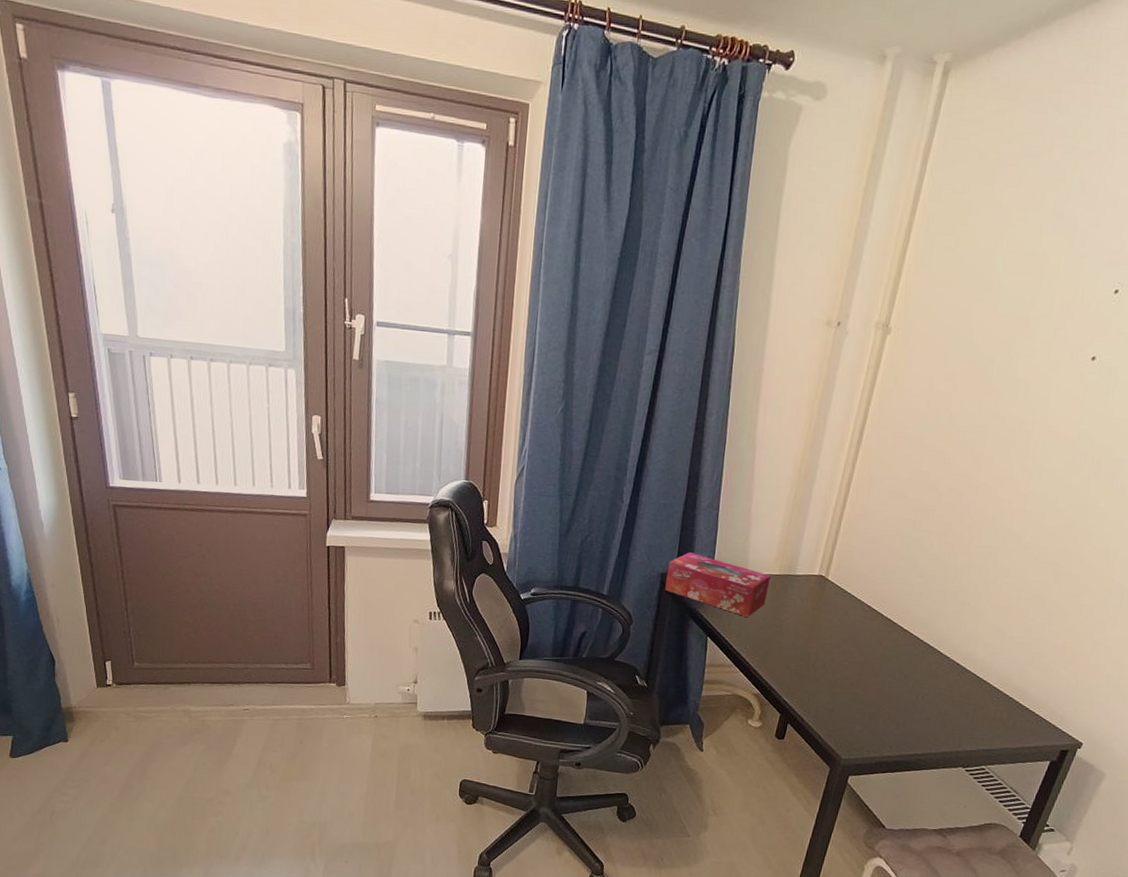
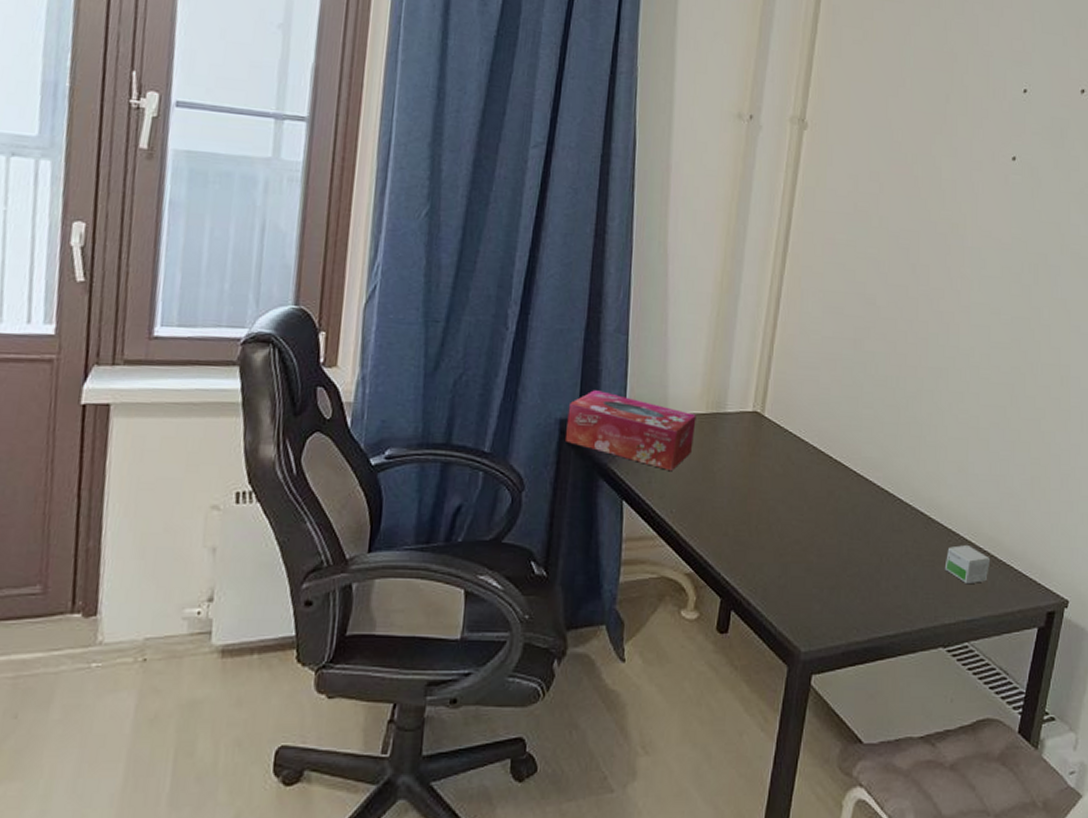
small box: none [972,691,1016,723] -> present [944,544,991,585]

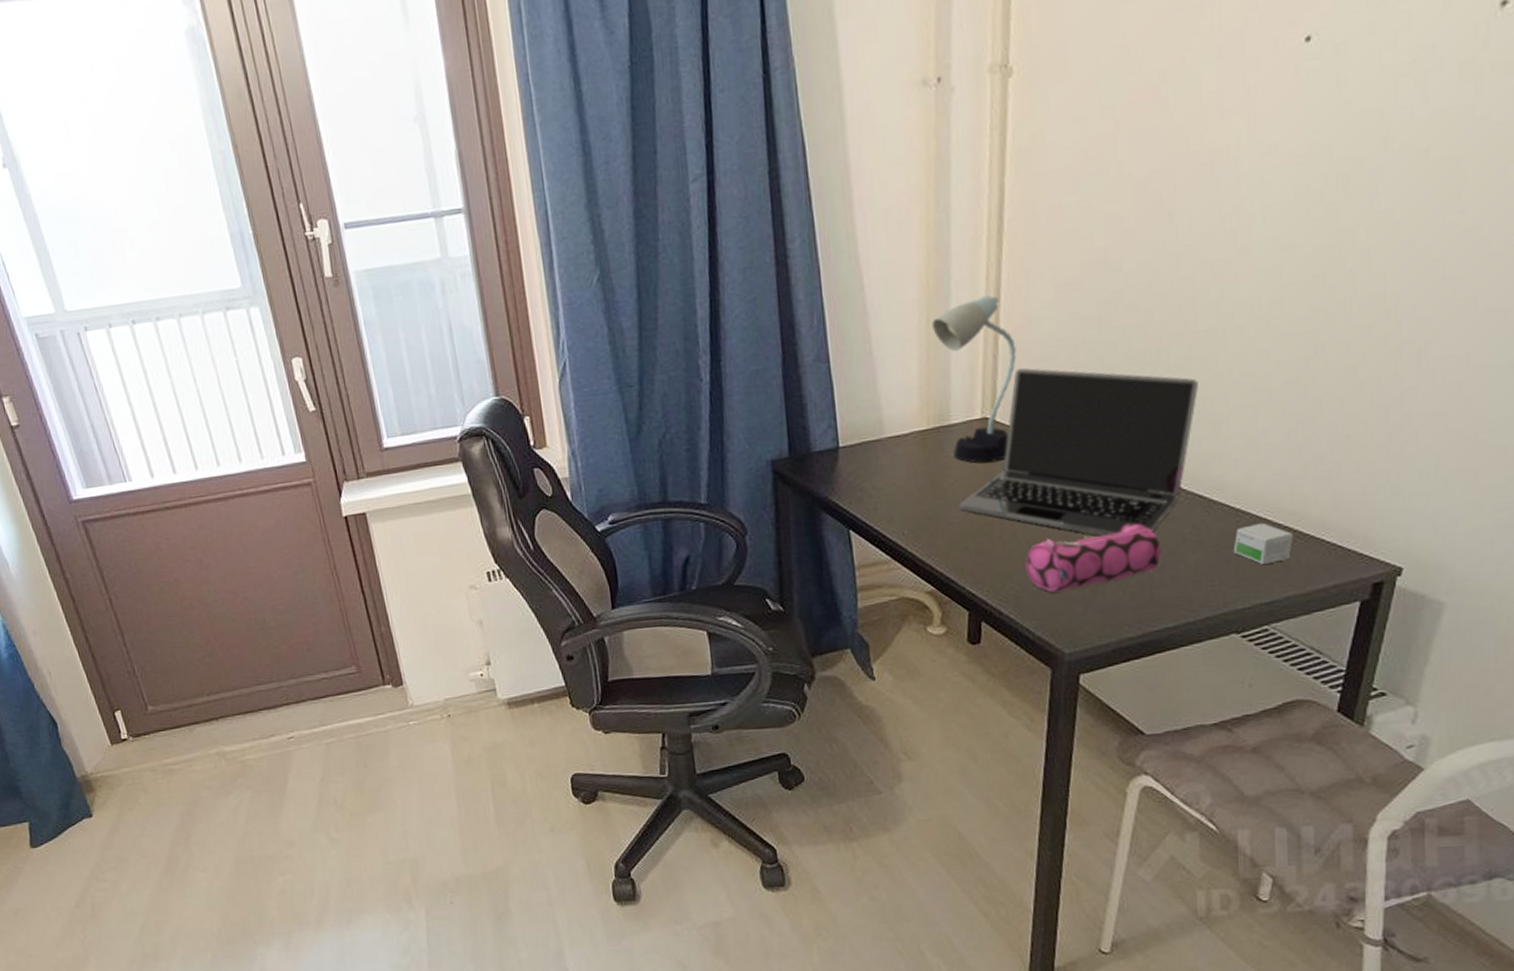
tissue box: present [564,390,696,472] -> none [777,425,918,495]
desk lamp: none [721,302,788,454] -> present [932,295,1017,463]
laptop: none [724,372,926,540] -> present [959,367,1198,537]
pencil case: none [775,530,889,589] -> present [1025,523,1162,593]

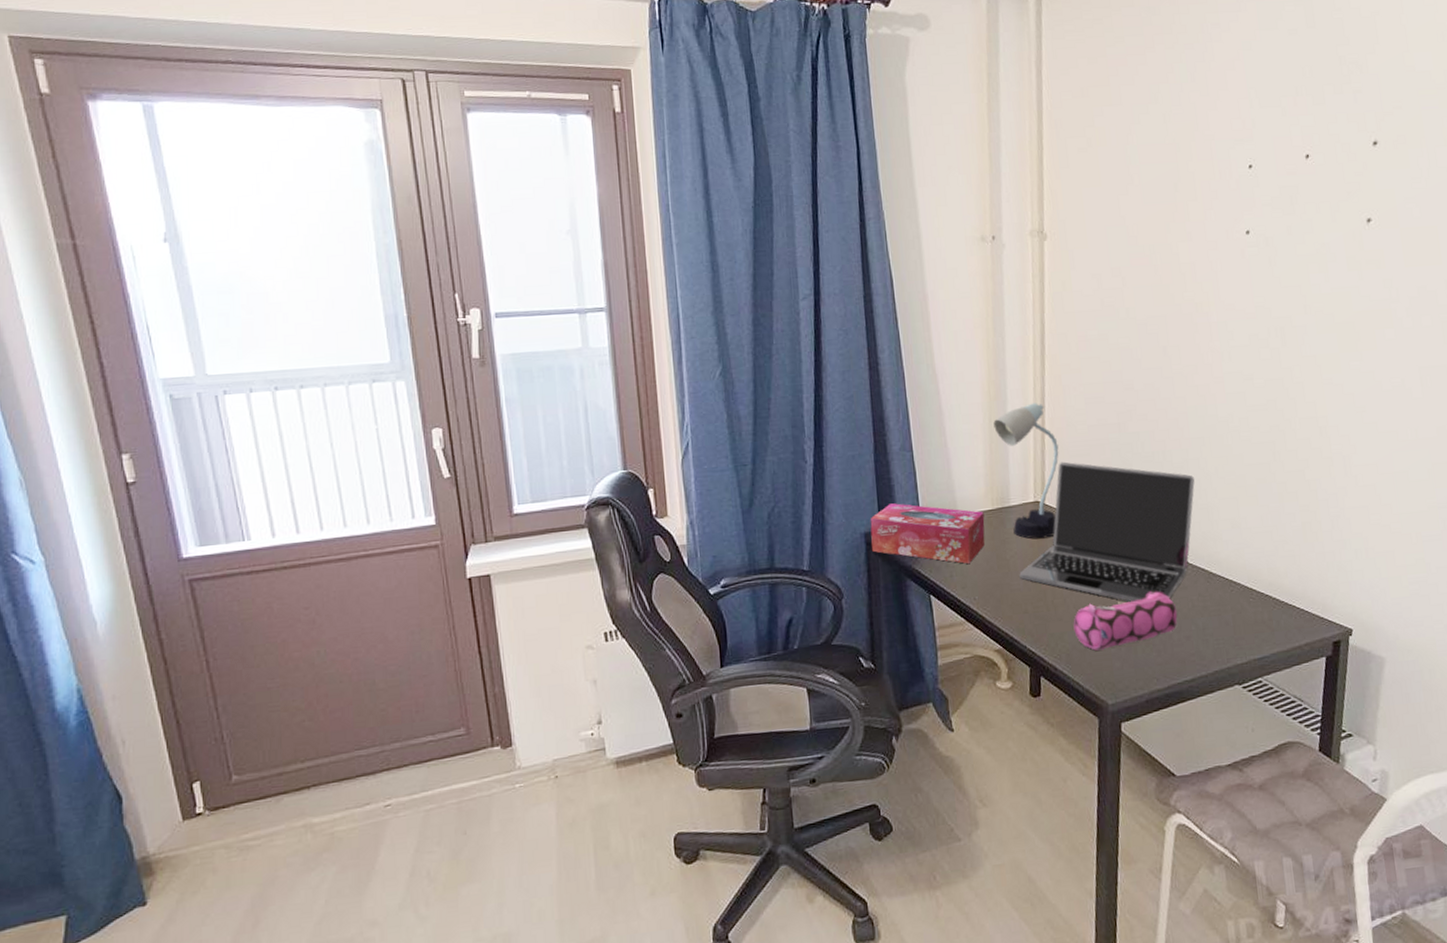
tissue box: none [777,425,918,495] -> present [870,503,985,565]
small box: present [1233,522,1294,566] -> none [1230,591,1273,627]

